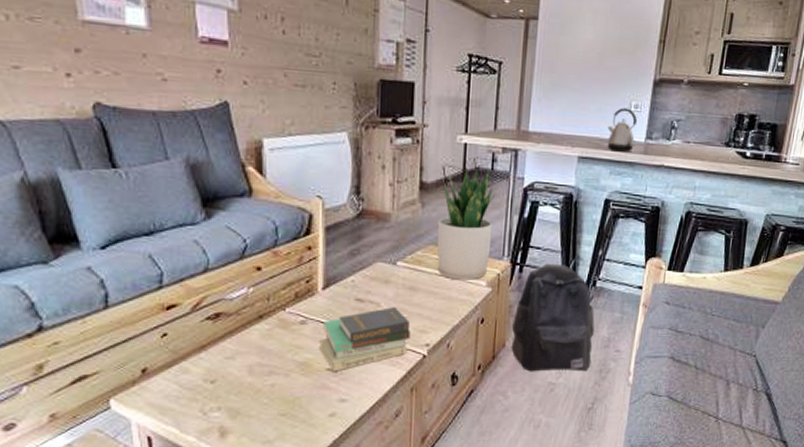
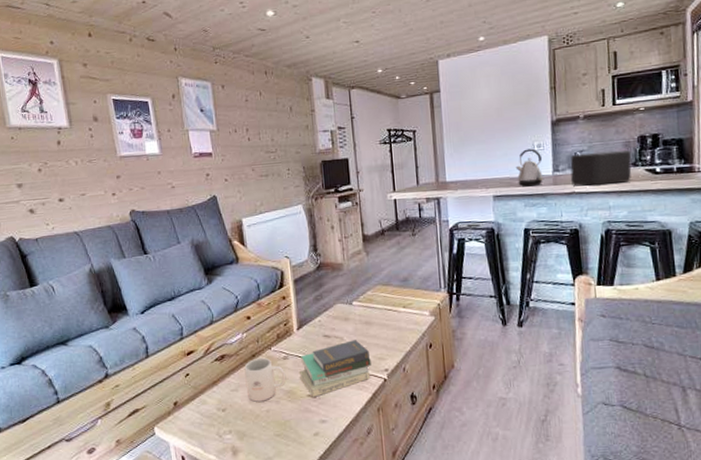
mug: none [246,320,302,374] -> present [244,357,287,402]
planter: present [436,167,496,280] -> none [381,216,429,313]
backpack: present [511,263,595,372] -> none [457,290,538,389]
toaster: none [661,123,727,163] -> present [570,150,632,186]

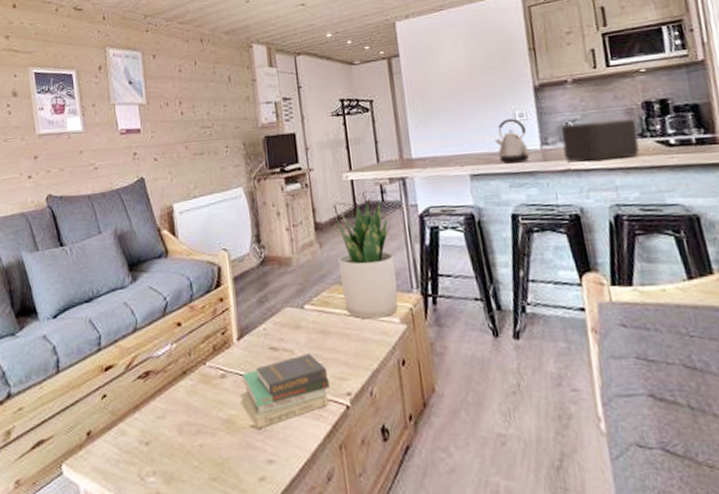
mug: present [244,357,287,402] -> none [173,375,225,433]
planter: none [381,216,429,313] -> present [336,200,398,319]

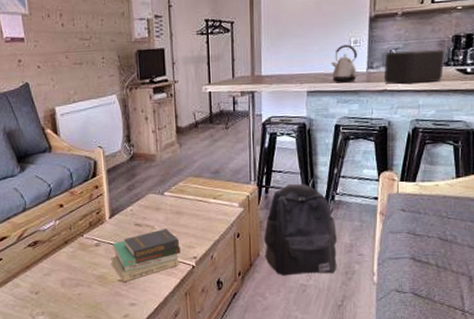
planter: present [336,200,398,319] -> none [193,110,240,203]
backpack: none [437,291,546,421] -> present [263,183,337,276]

